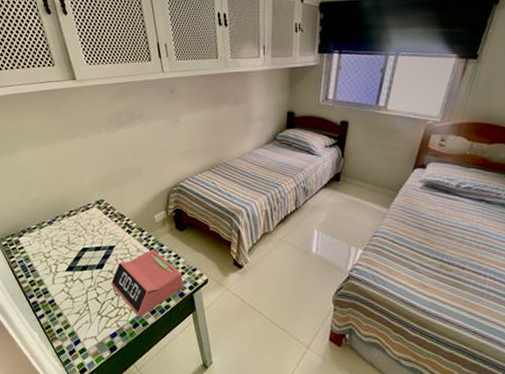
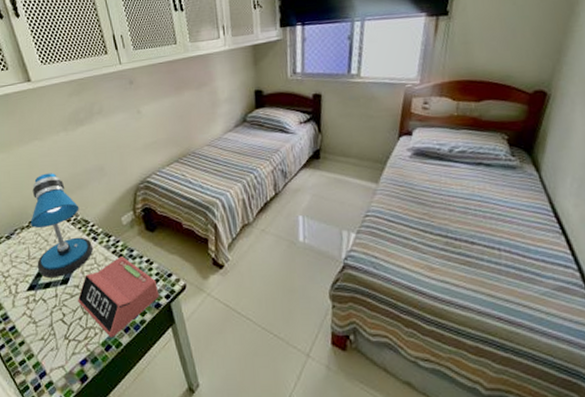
desk lamp: none [70,169,128,262] -> present [30,173,94,278]

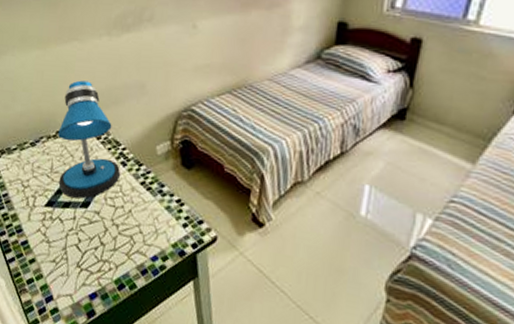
alarm clock: present [78,256,159,337] -> none [96,189,186,277]

